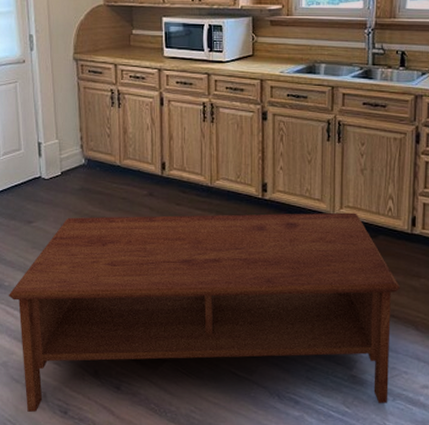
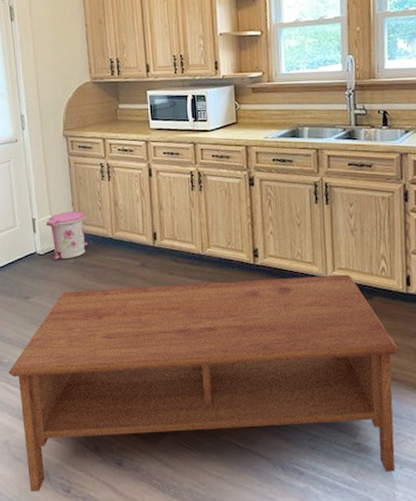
trash can: none [52,137,95,185] -> present [46,211,88,260]

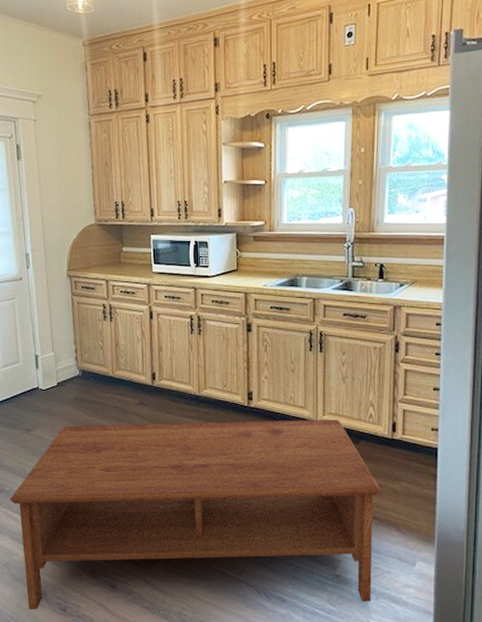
trash can: present [46,211,88,260] -> none [48,349,89,395]

